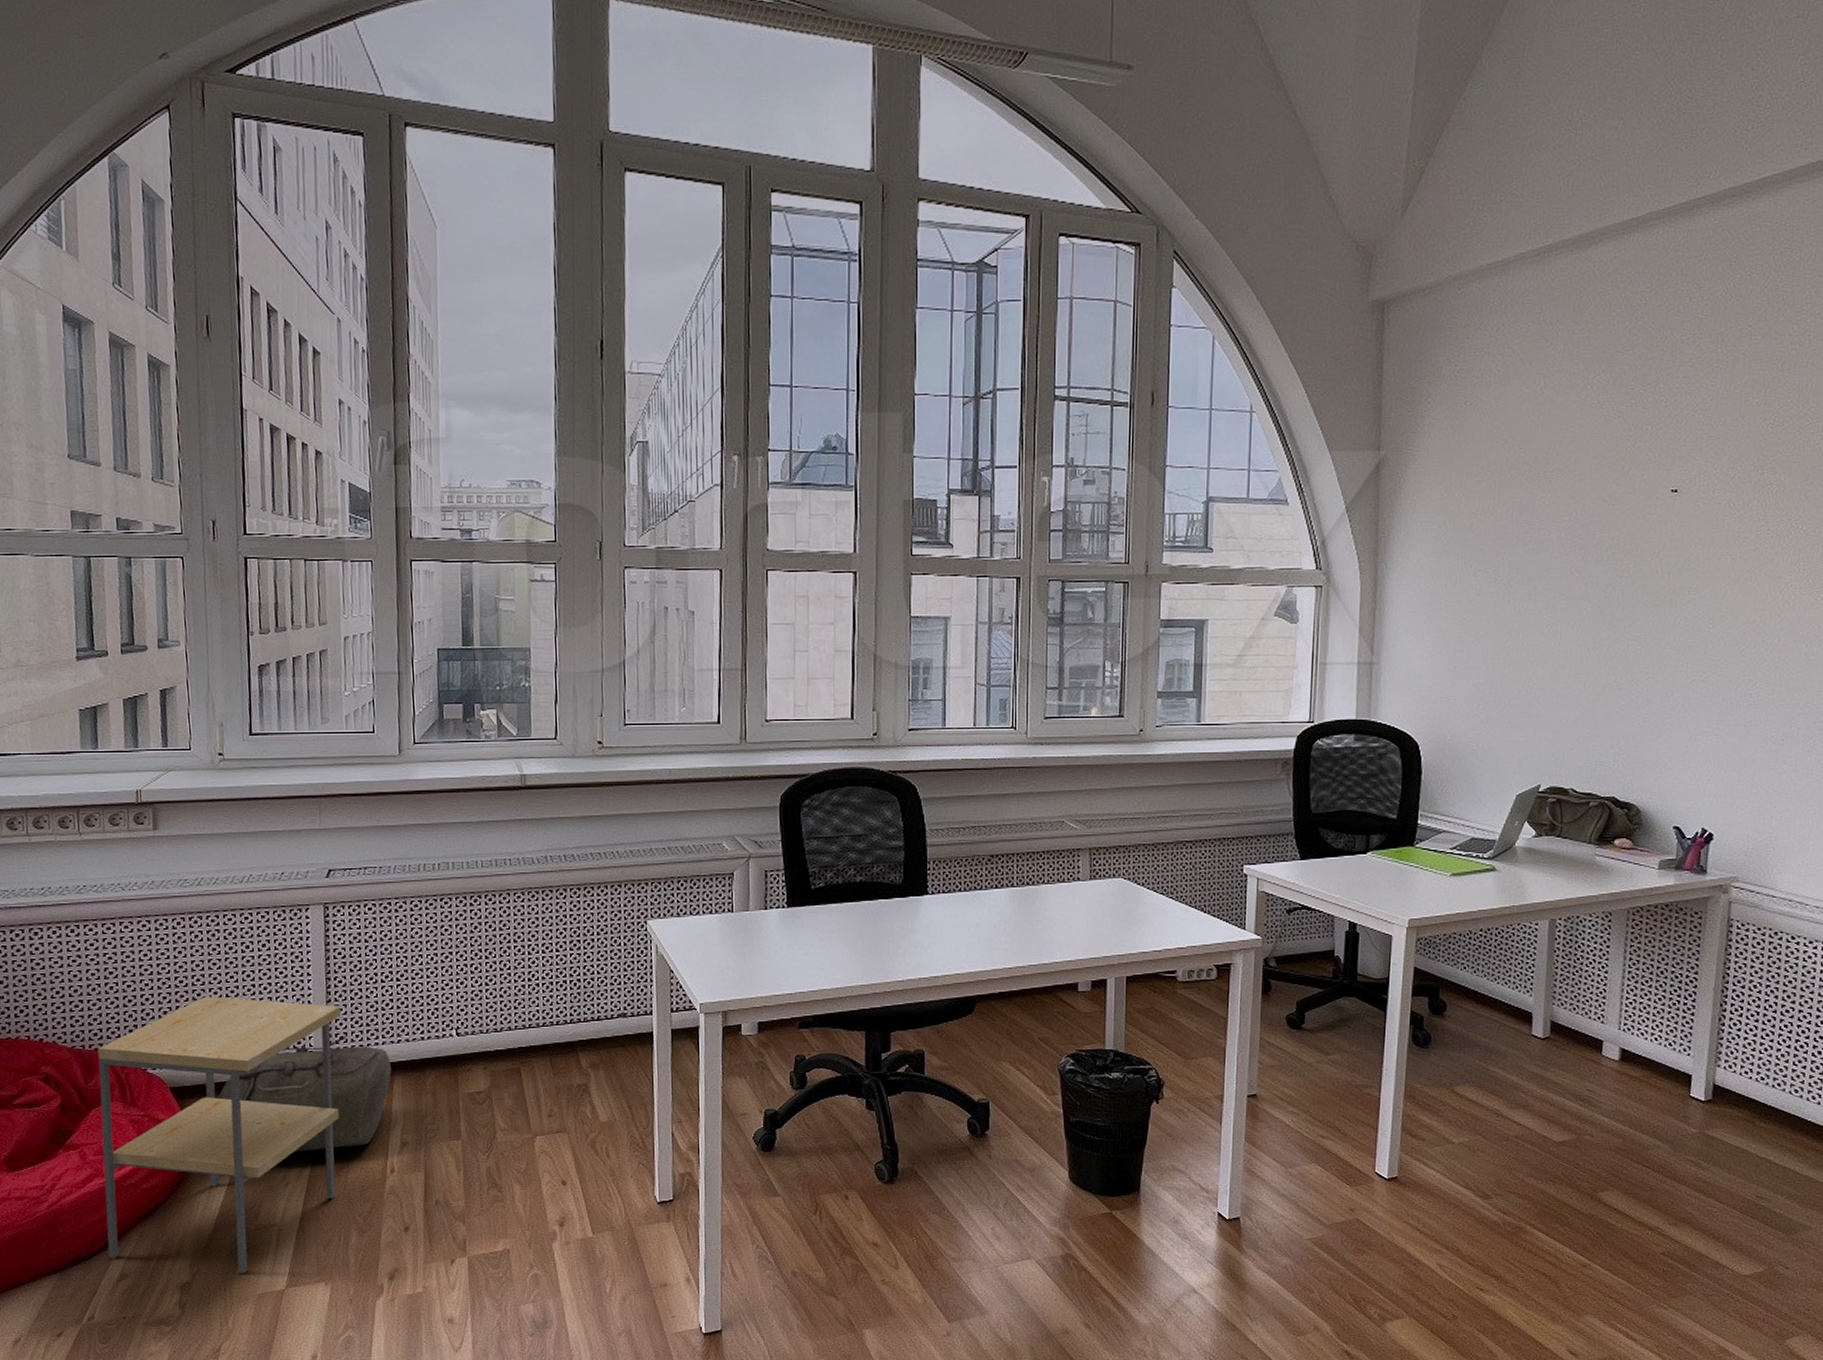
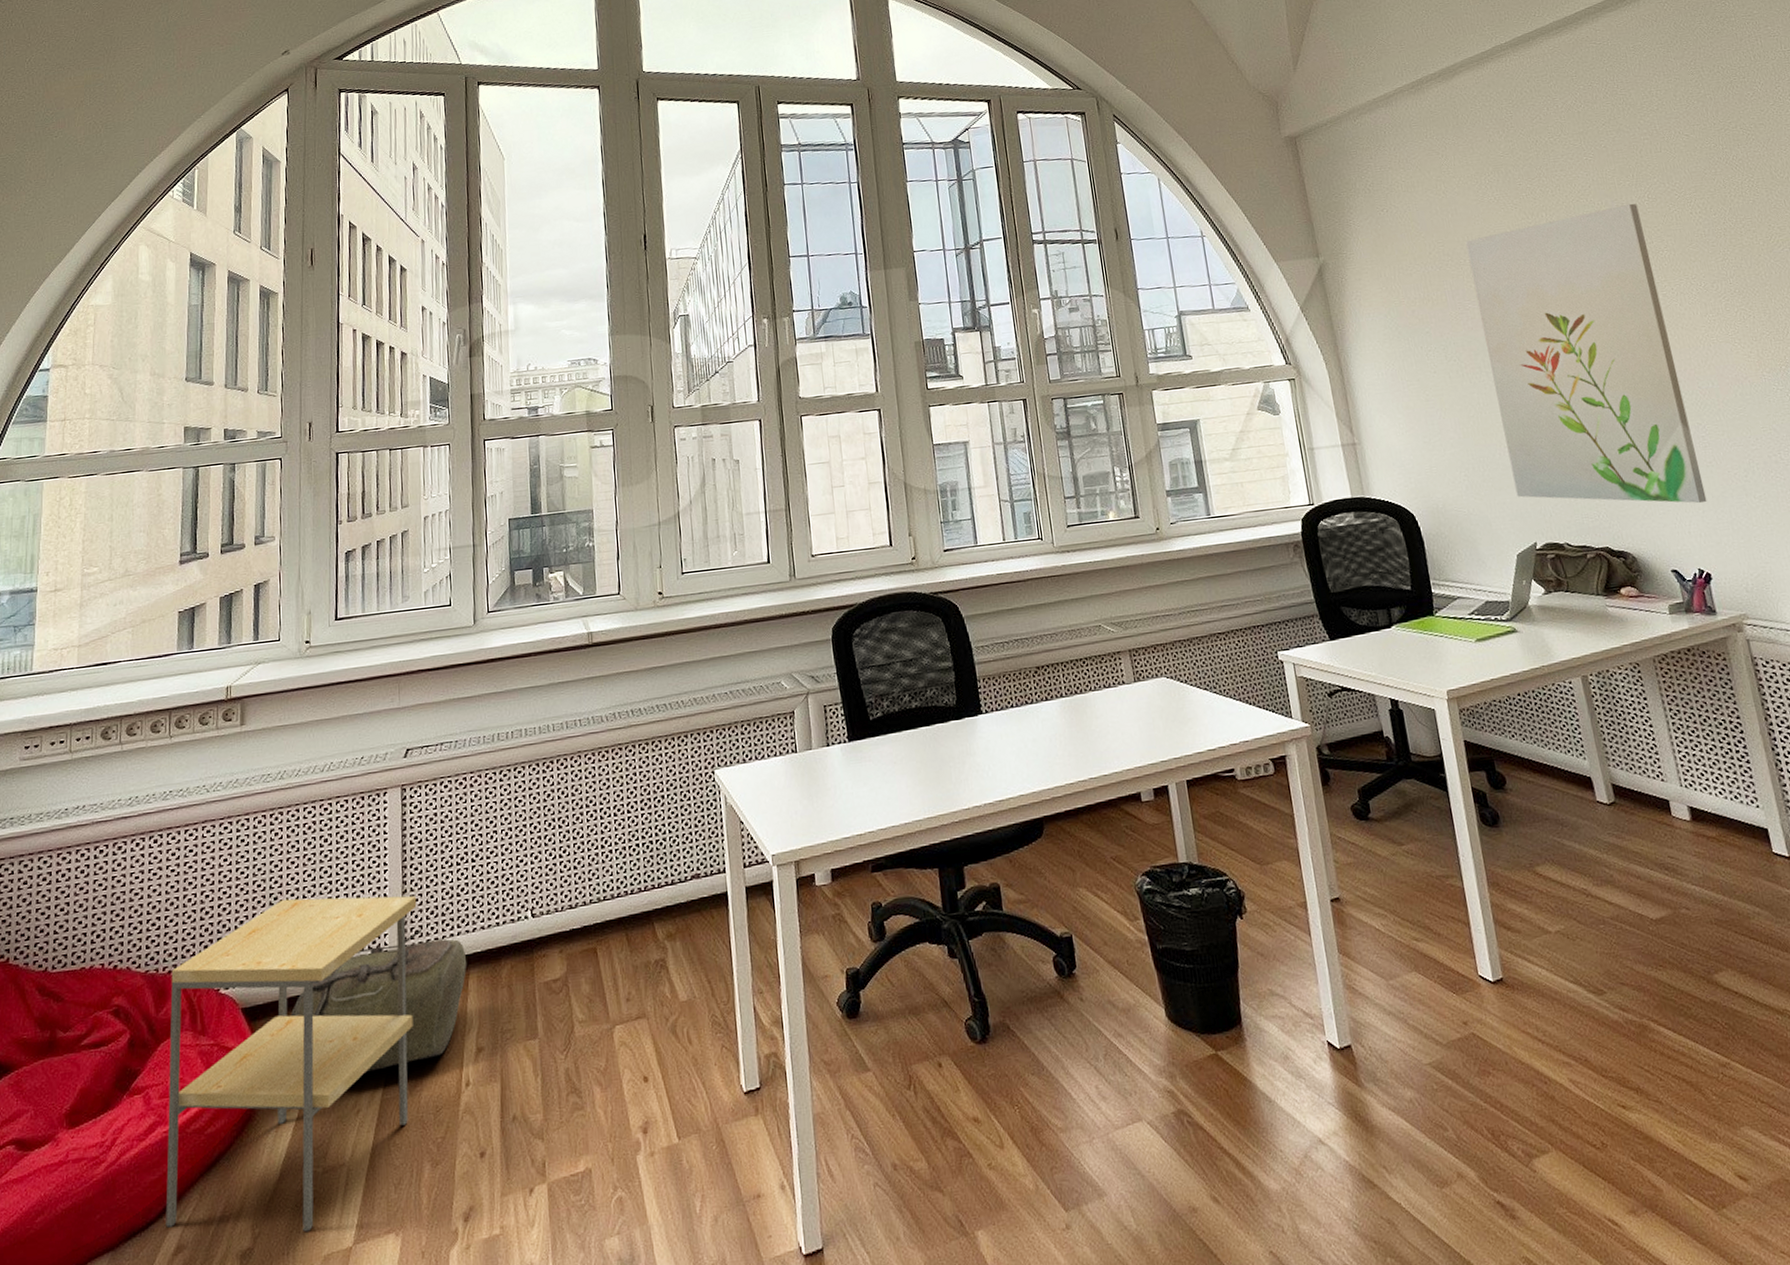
wall art: none [1533,425,1759,763] -> present [1465,203,1707,504]

